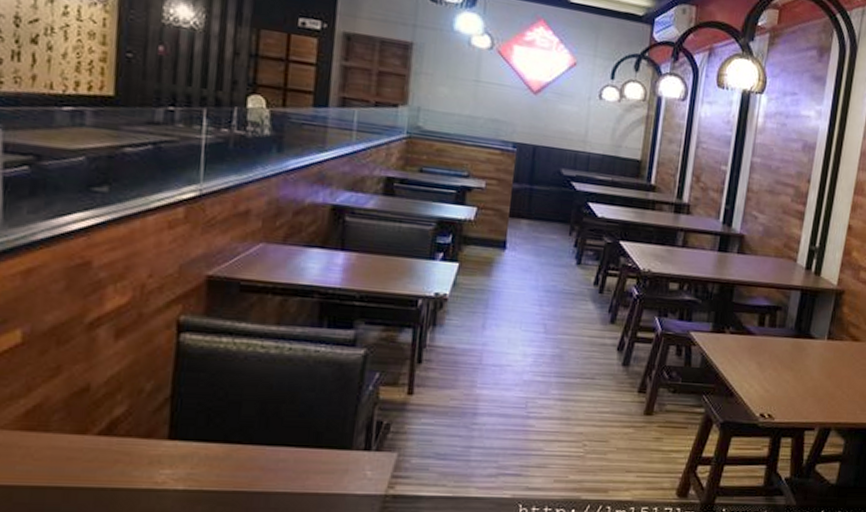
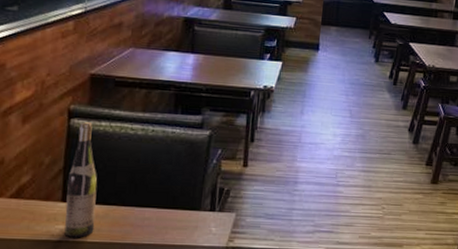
wine bottle: none [172,337,217,486] -> present [64,122,98,238]

